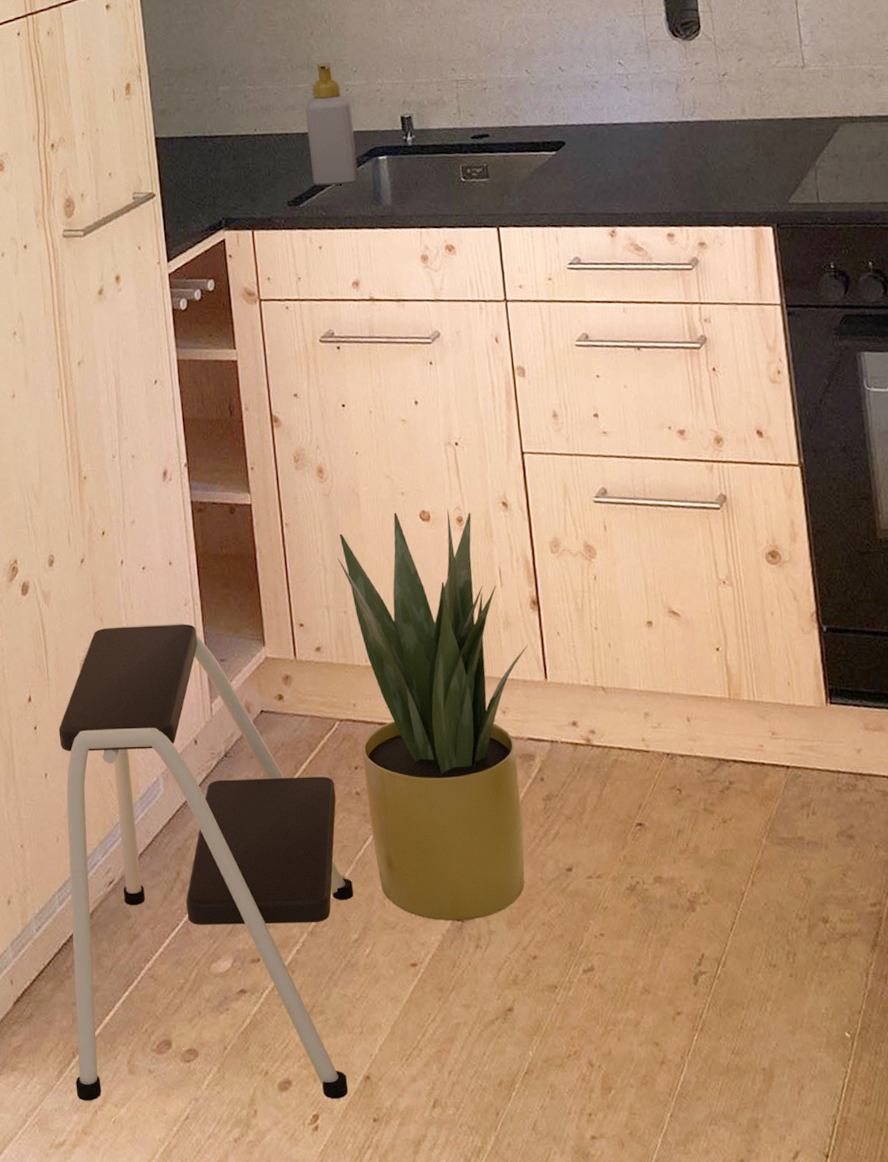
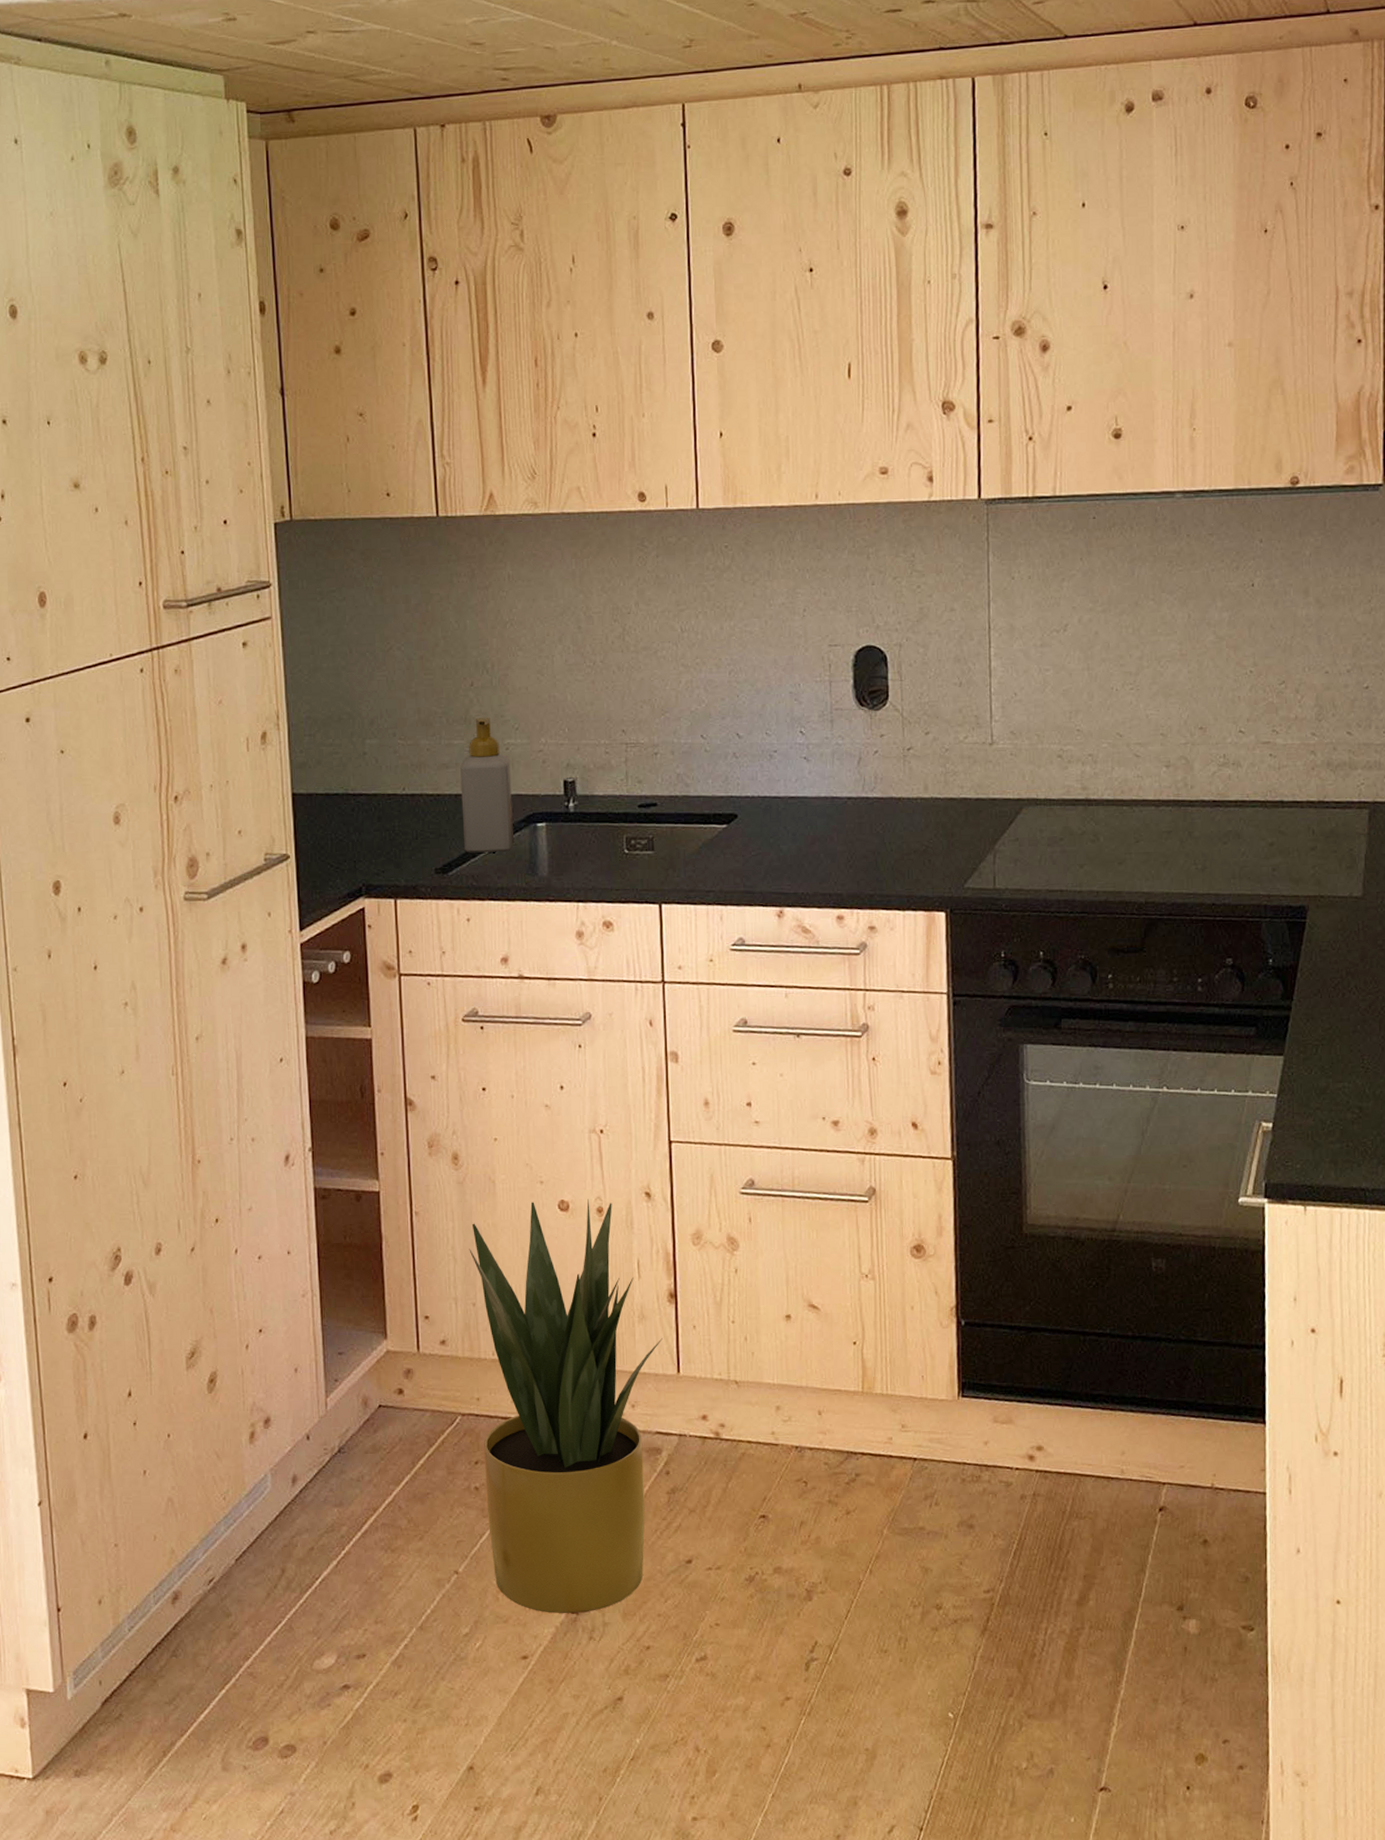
step stool: present [58,622,354,1101] -> none [160,1314,467,1799]

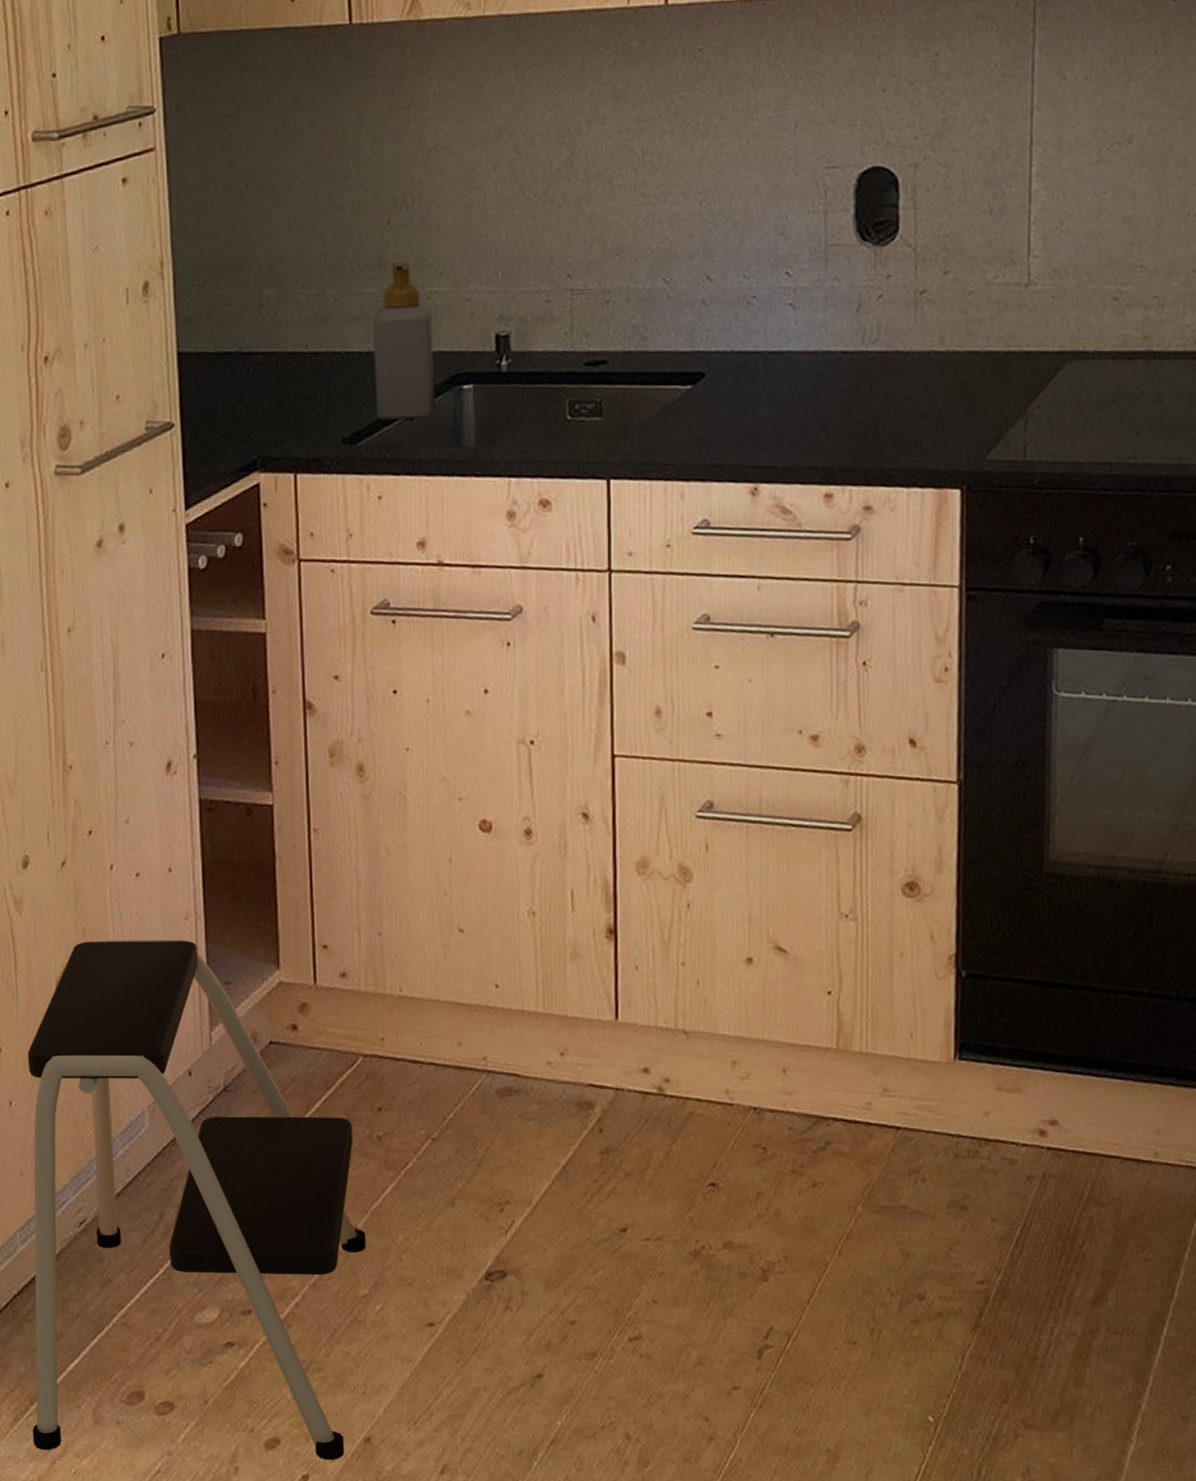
step stool: none [160,1314,467,1799] -> present [27,938,366,1460]
planter: present [469,1199,663,1613] -> none [374,819,599,1280]

